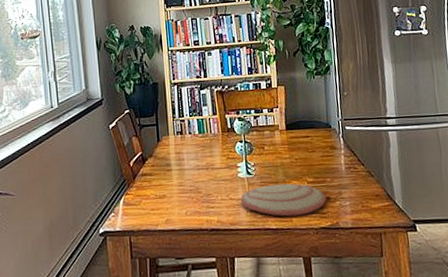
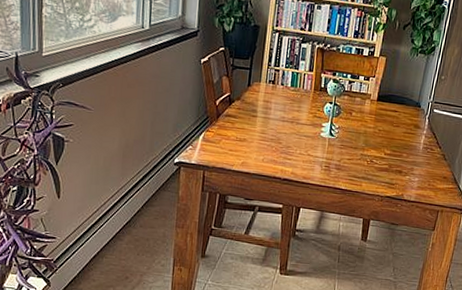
plate: present [240,183,327,217] -> none [317,149,399,183]

